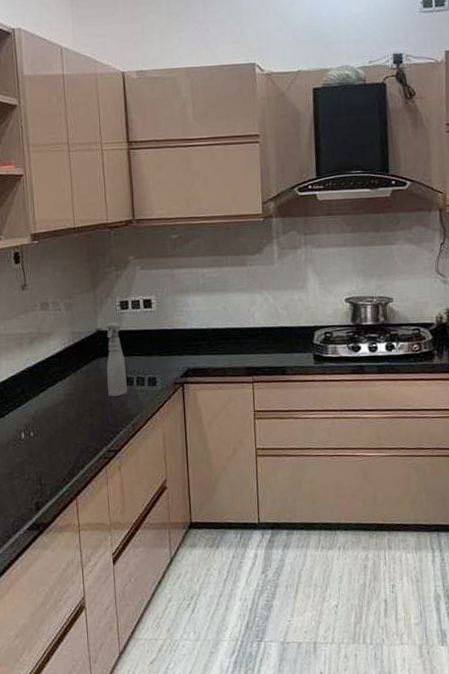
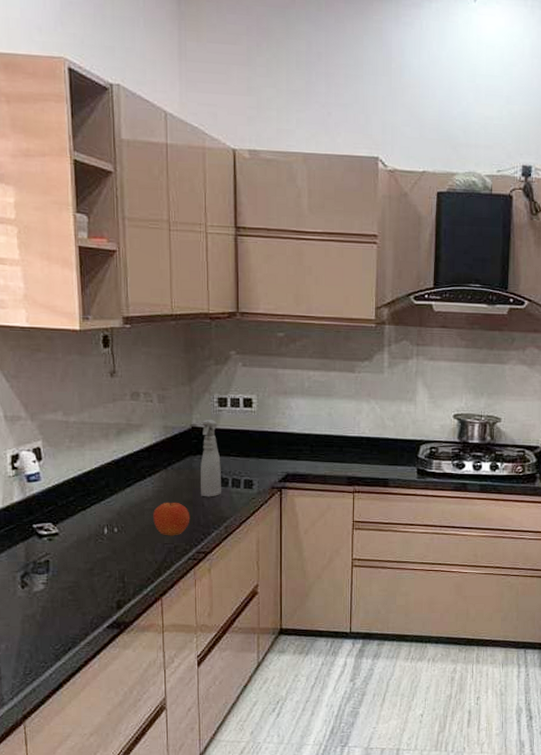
fruit: none [65,404,100,437] -> present [153,502,190,536]

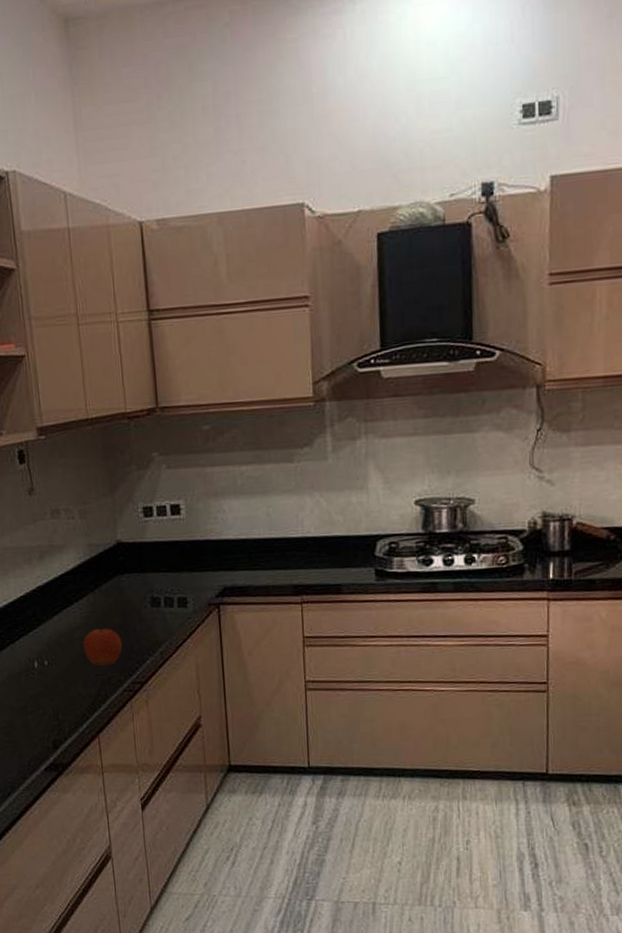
spray bottle: present [200,420,221,497] -> none [128,532,154,621]

